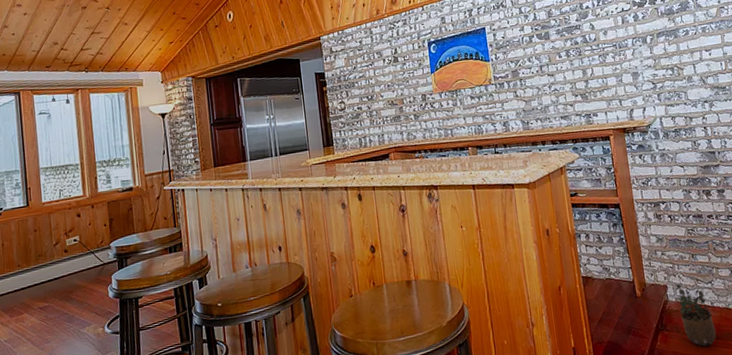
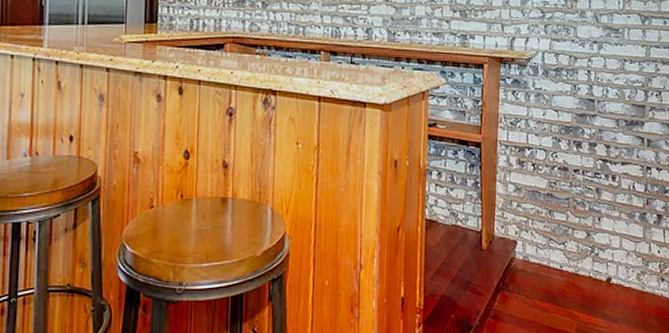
potted plant: present [668,283,716,347] -> none [517,240,564,312]

